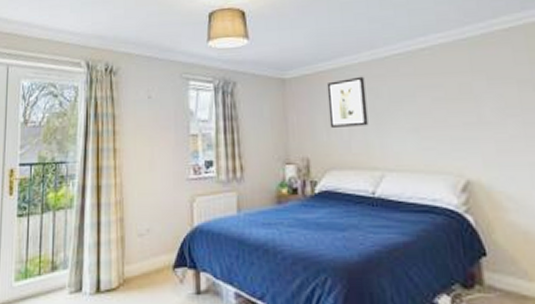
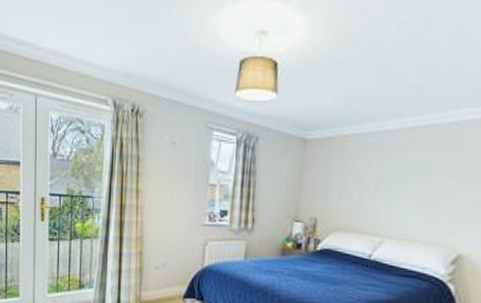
wall art: present [326,76,369,128] -> none [342,144,386,195]

